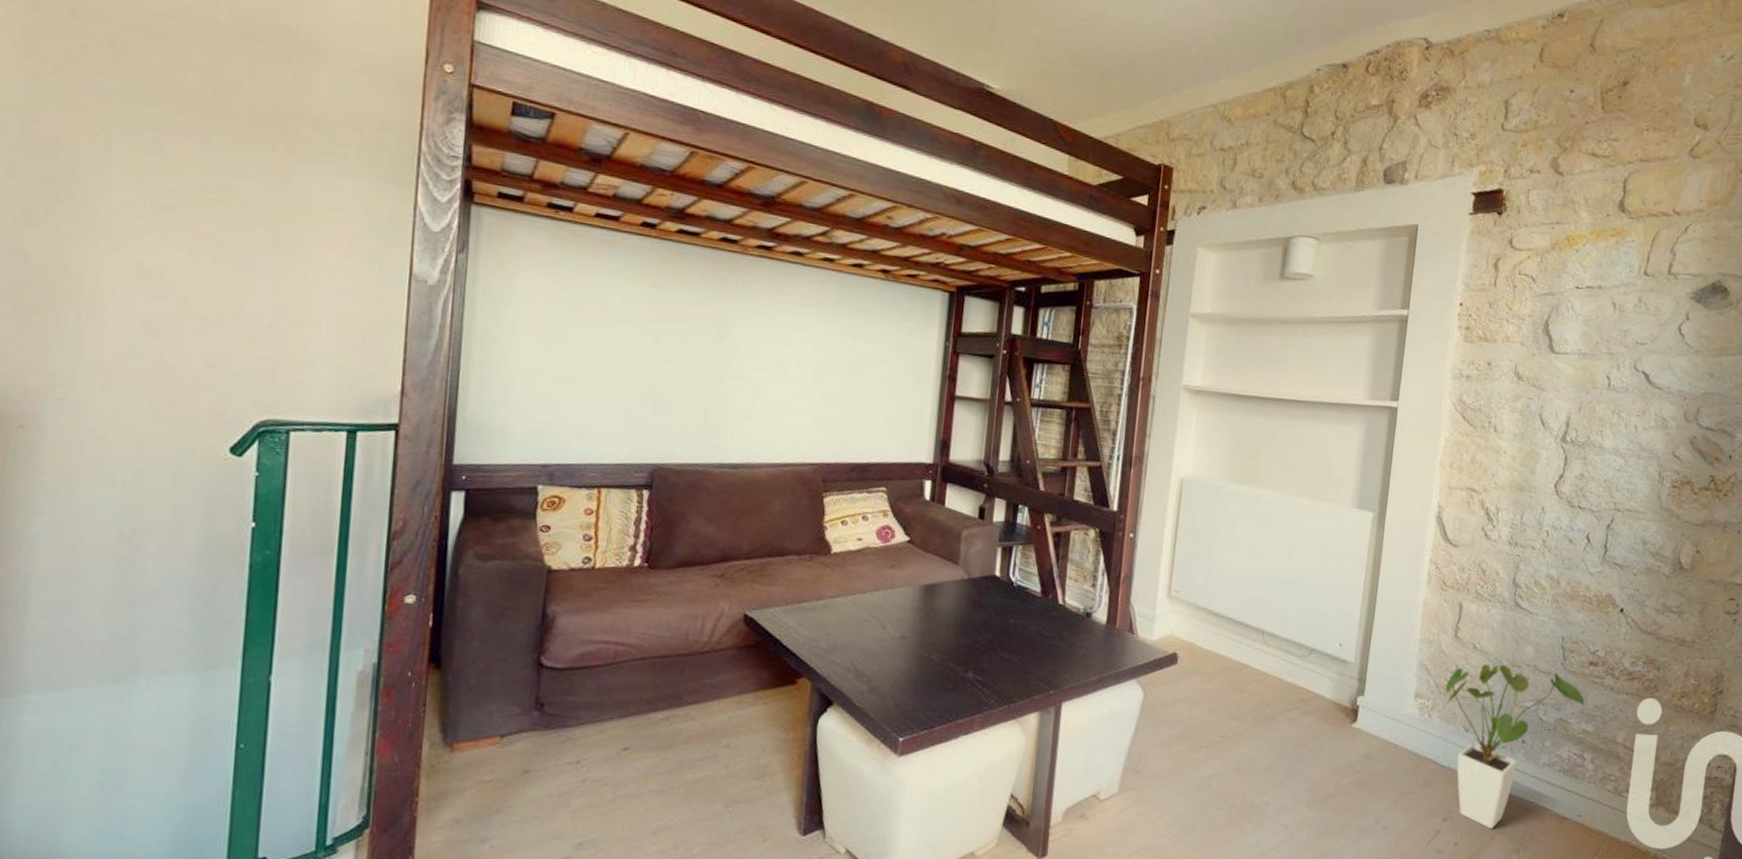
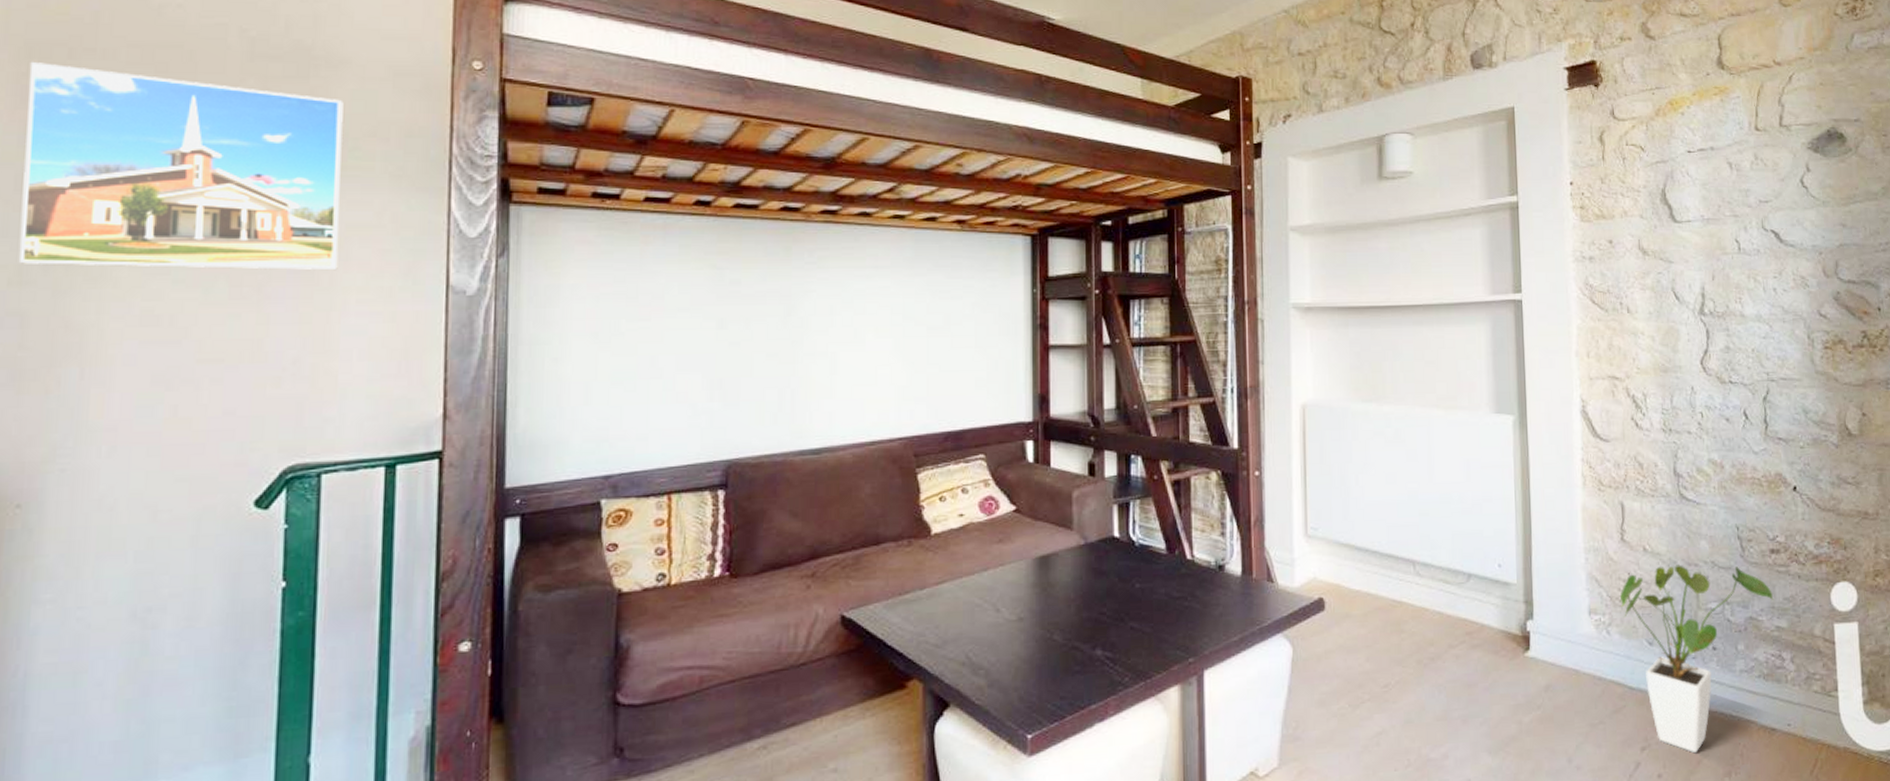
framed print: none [23,16,323,246] -> present [18,62,344,270]

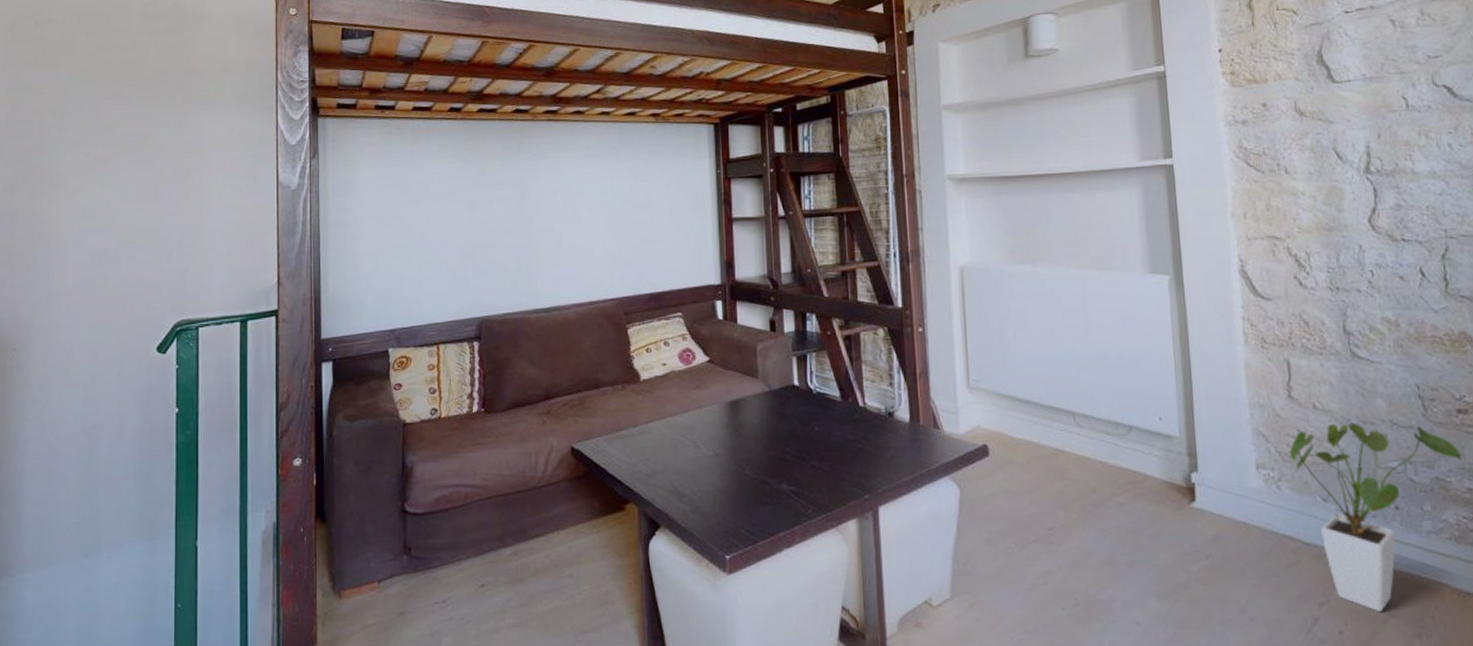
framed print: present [18,62,344,270] -> none [10,31,205,176]

